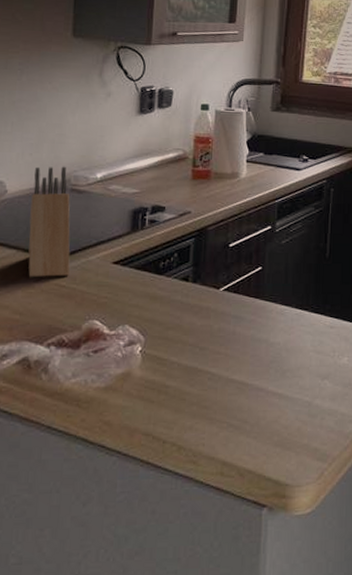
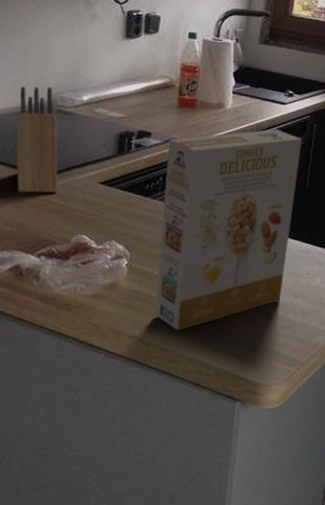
cereal box: none [171,196,319,425] -> present [155,129,302,331]

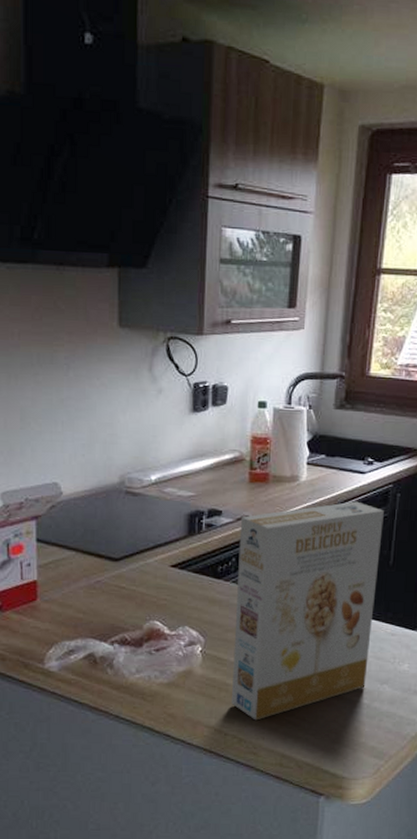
knife block: present [16,86,58,194] -> none [86,468,129,579]

